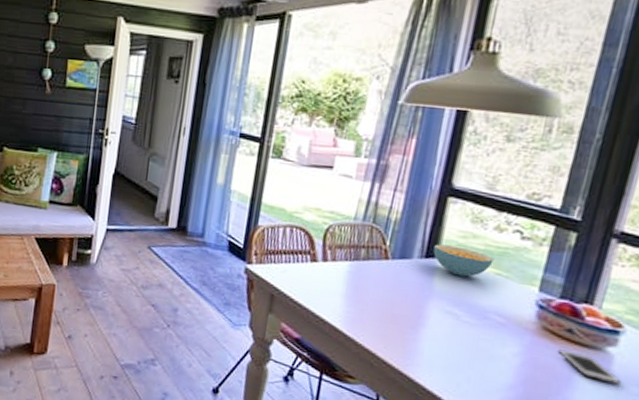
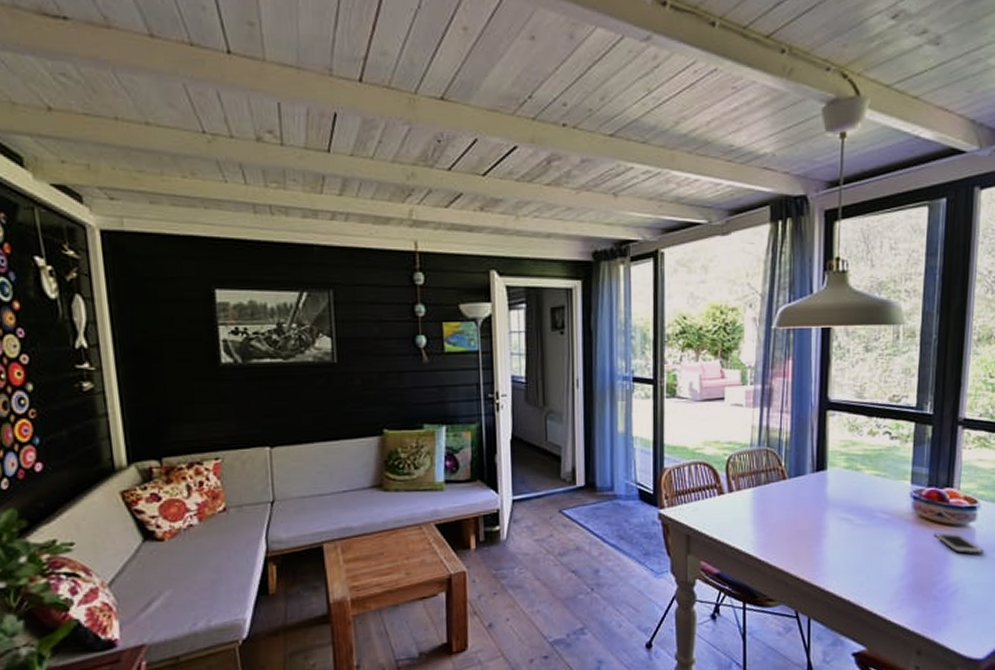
cereal bowl: present [433,244,494,277] -> none [822,455,872,483]

